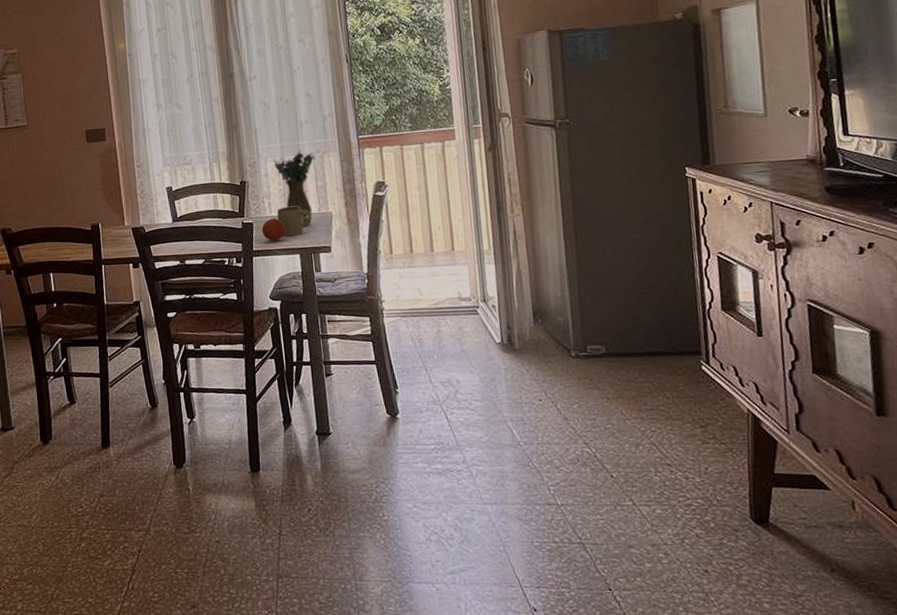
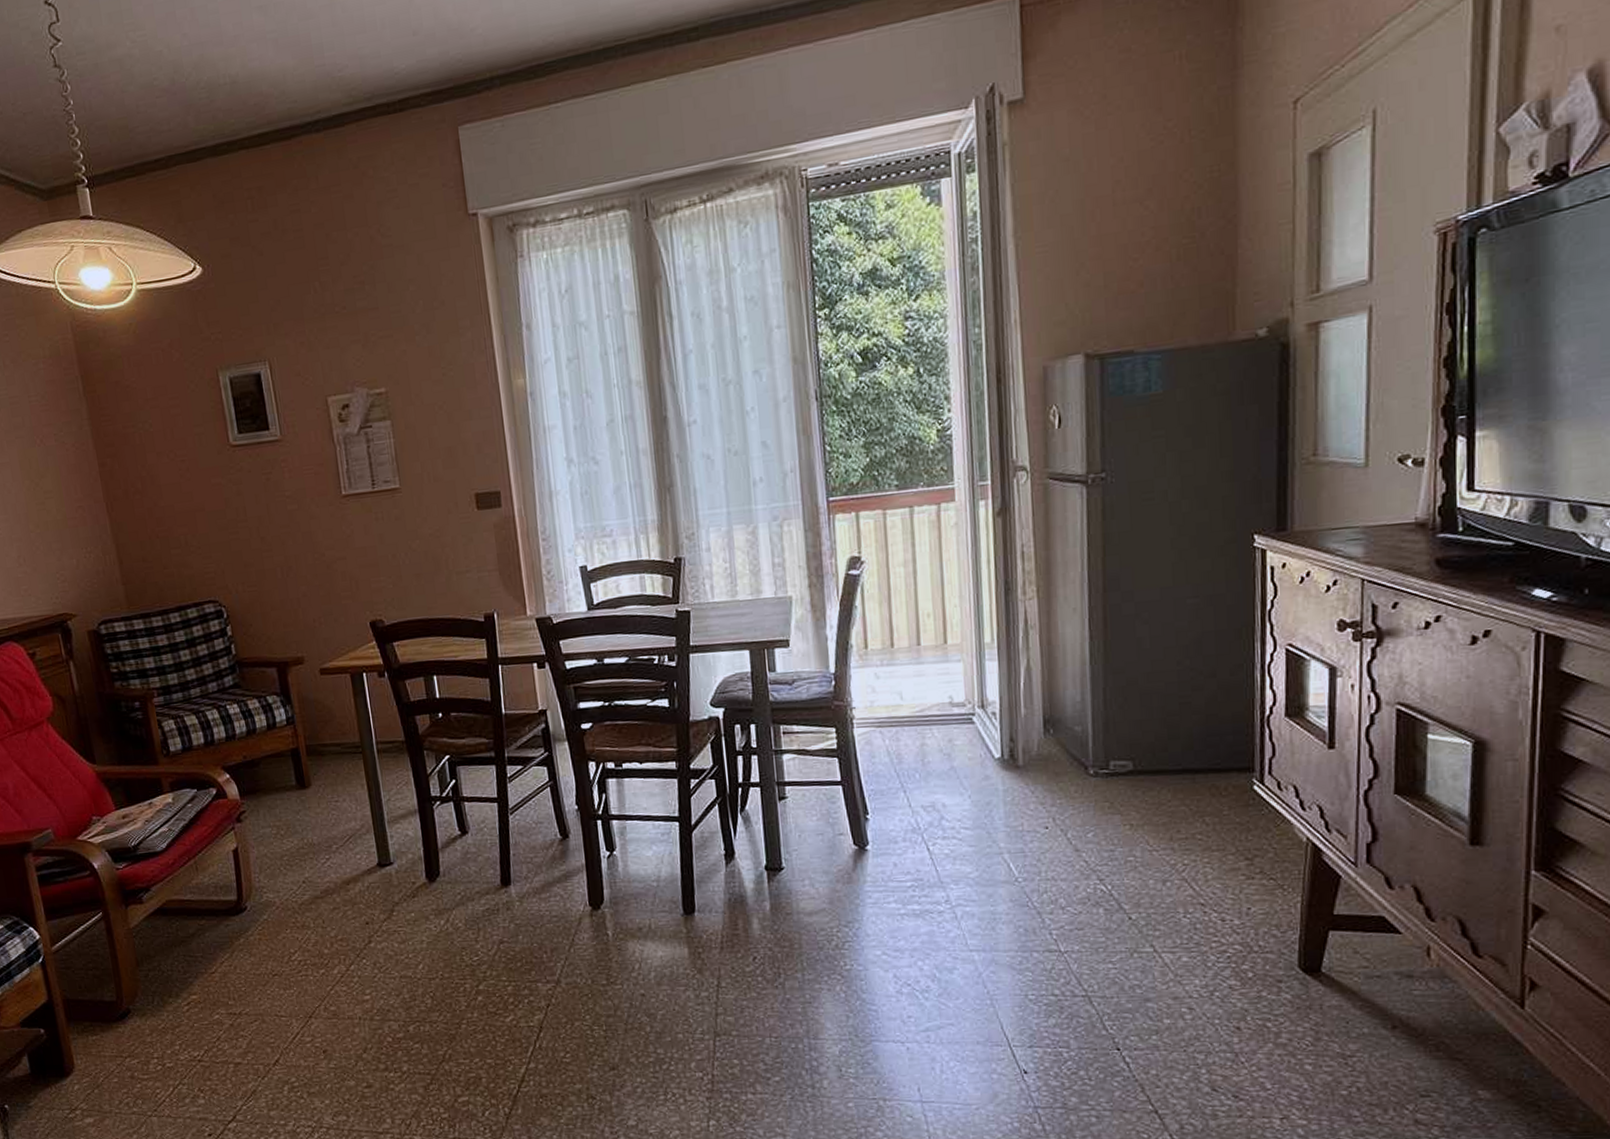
fruit: present [261,218,286,241] -> none [701,604,732,634]
vase: present [273,149,316,225] -> none [717,516,773,613]
mug: present [277,206,312,237] -> none [721,589,766,628]

